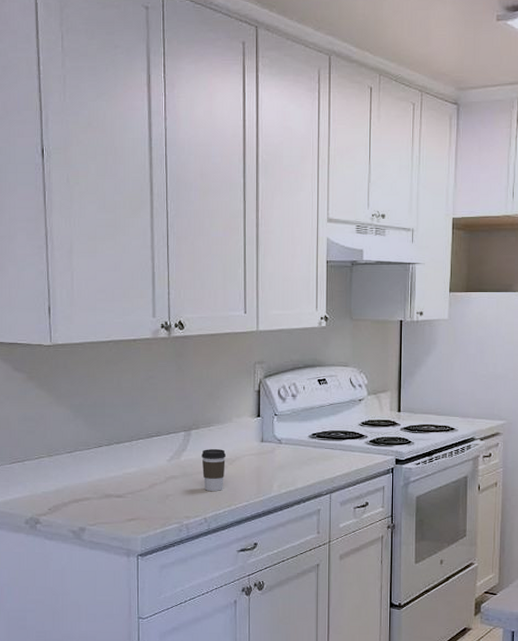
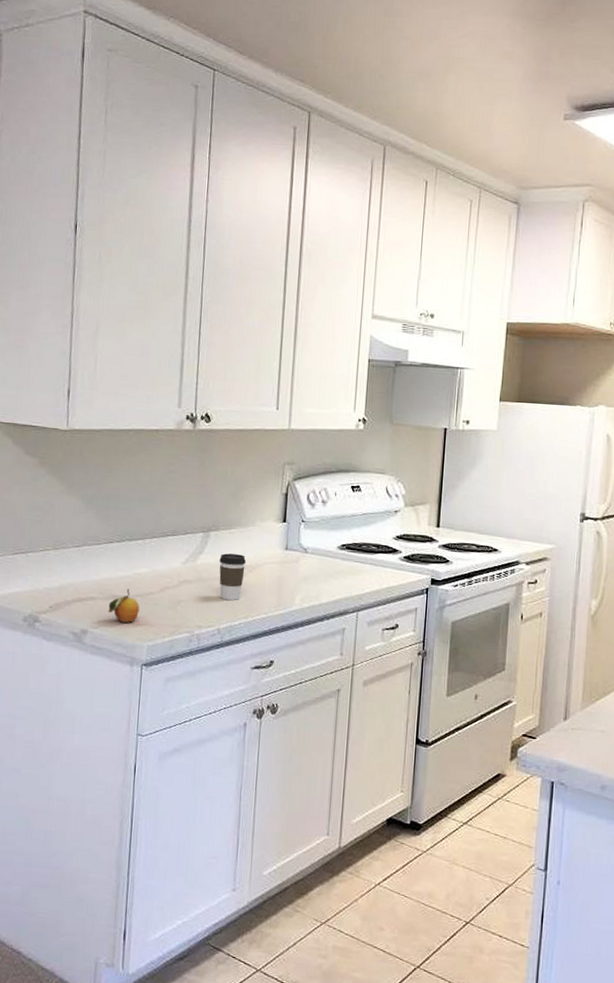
fruit: none [103,488,131,518] -> present [108,589,139,623]

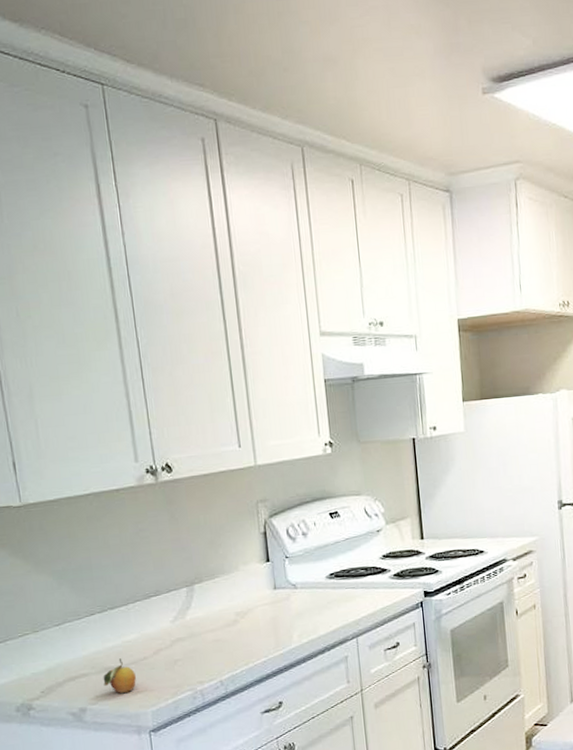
coffee cup: present [219,553,246,600] -> none [208,602,238,650]

